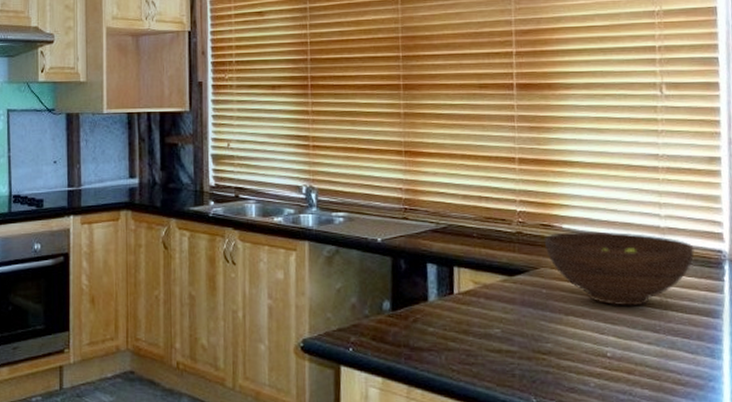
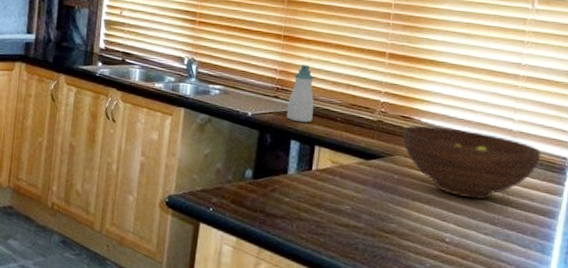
soap bottle: none [418,180,447,243] -> present [286,65,314,123]

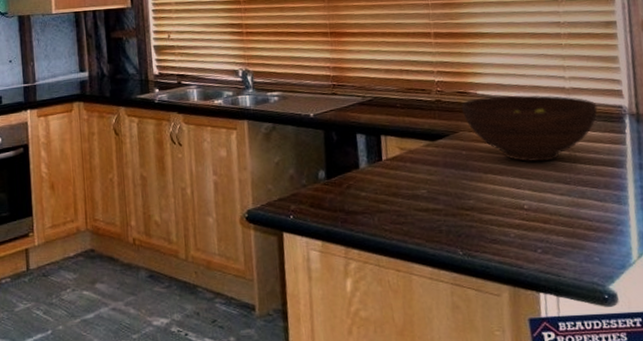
soap bottle: present [286,65,314,123] -> none [346,57,373,115]

